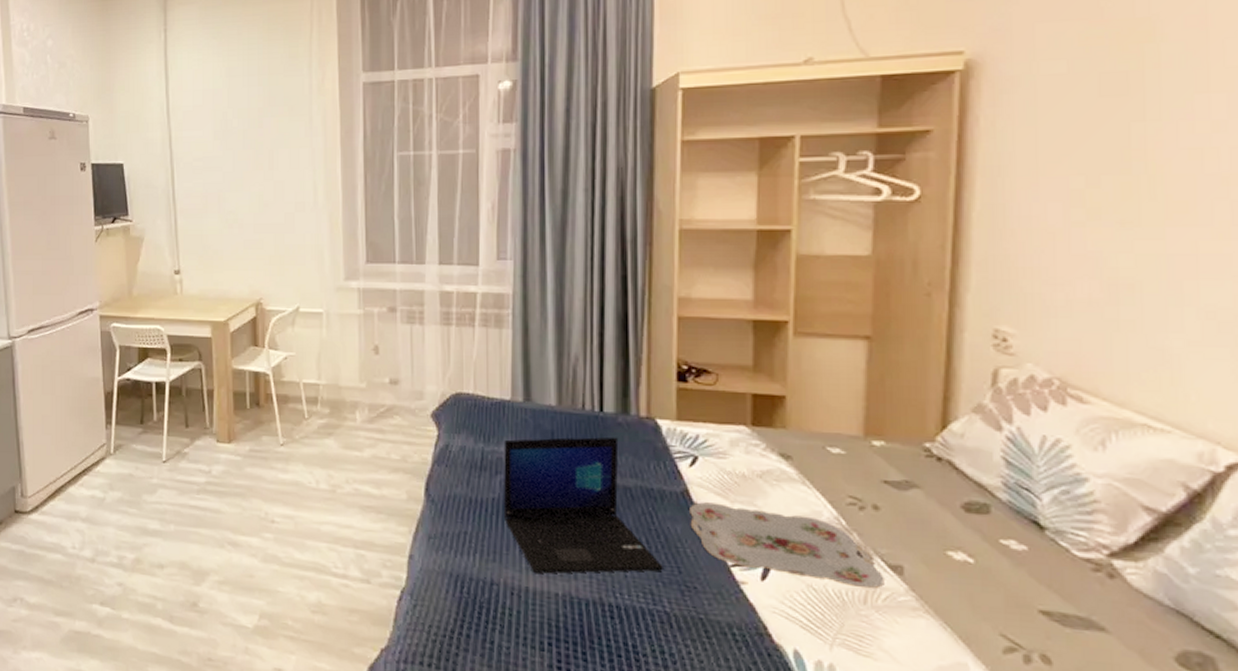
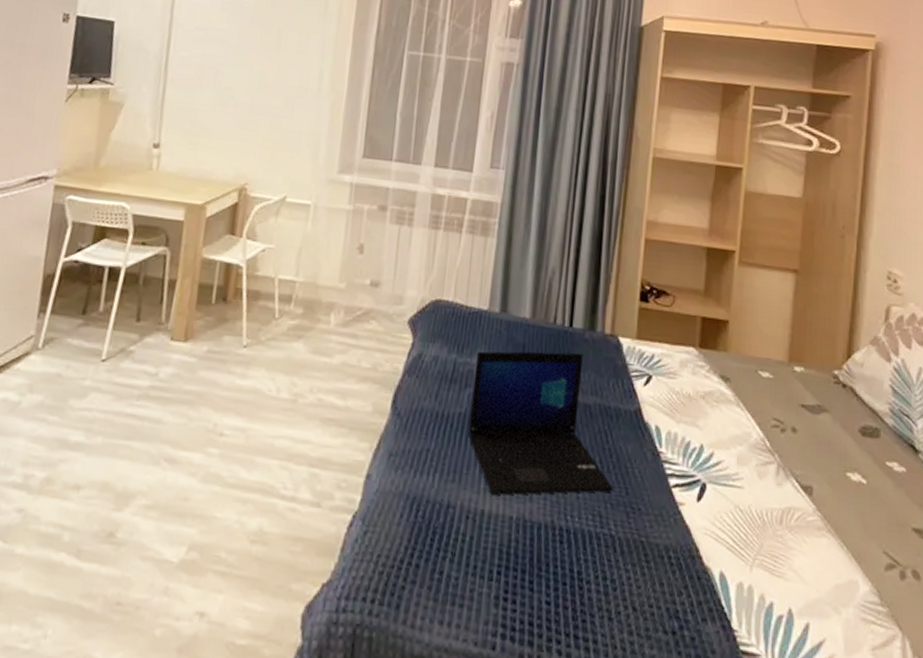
serving tray: present [690,502,884,589] -> none [640,421,797,509]

